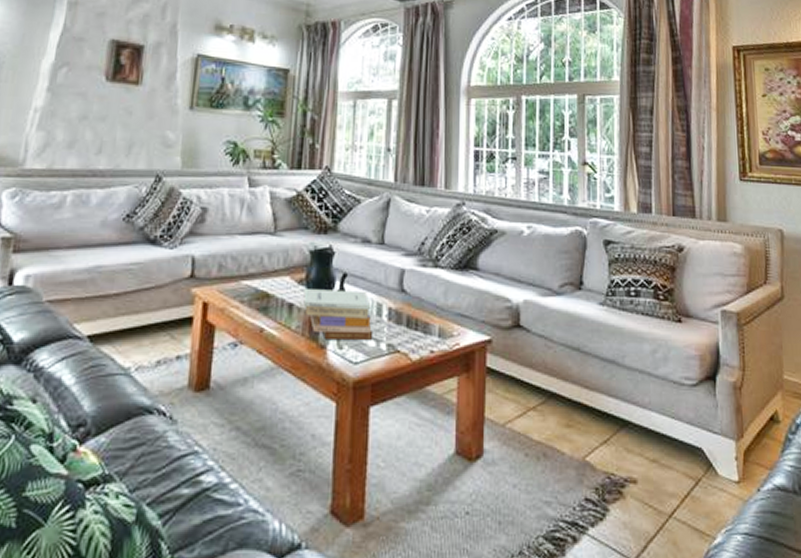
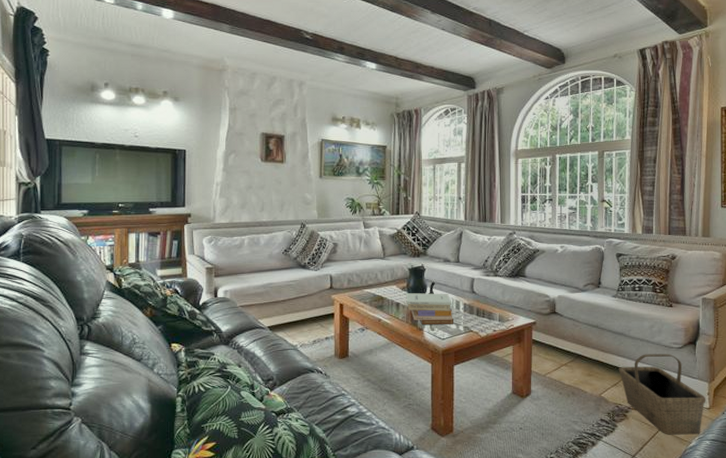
basket: none [609,393,734,526] -> present [618,353,706,435]

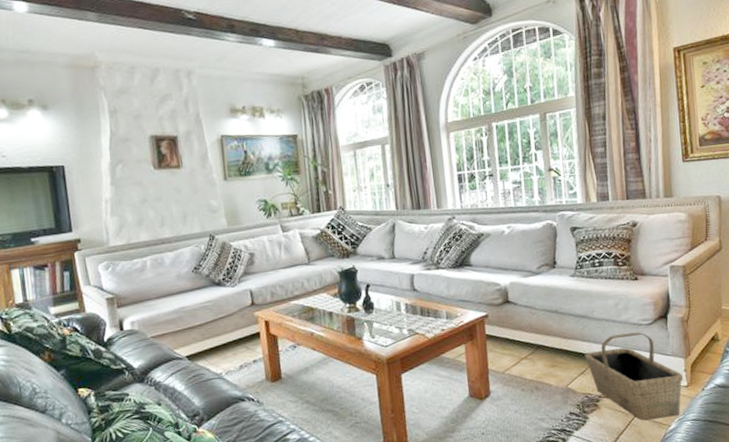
books: present [406,293,454,325] -> none [339,295,397,334]

